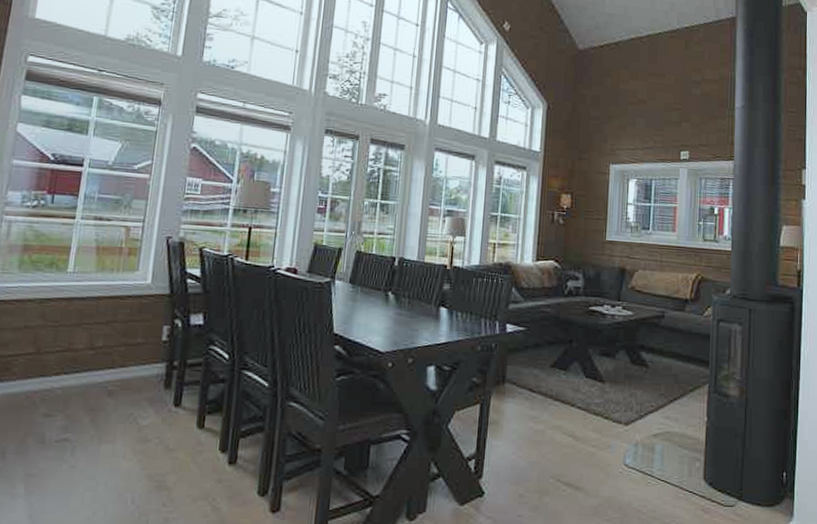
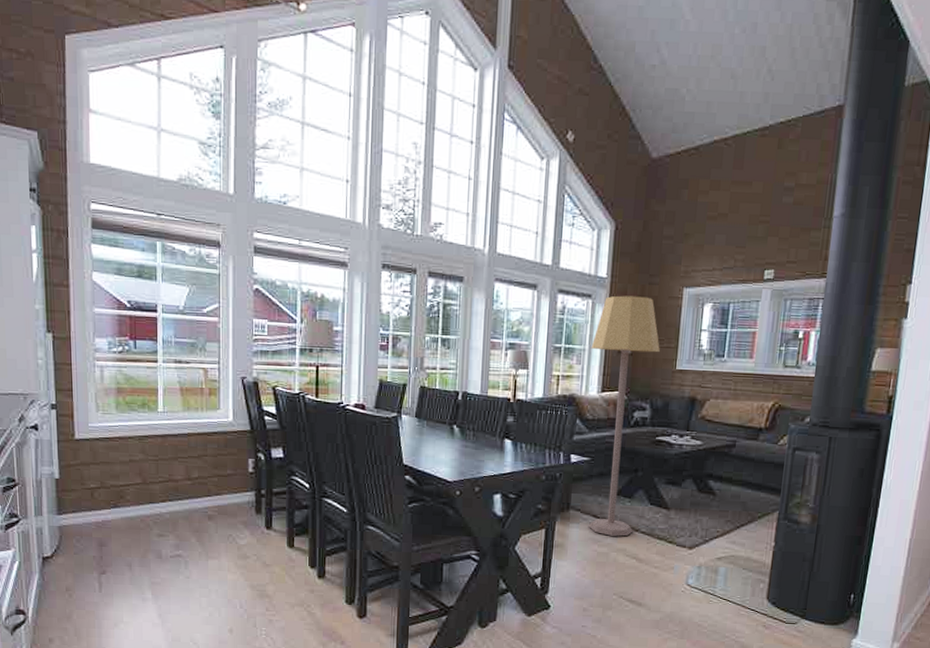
lamp: none [524,168,591,412] -> present [588,295,660,537]

